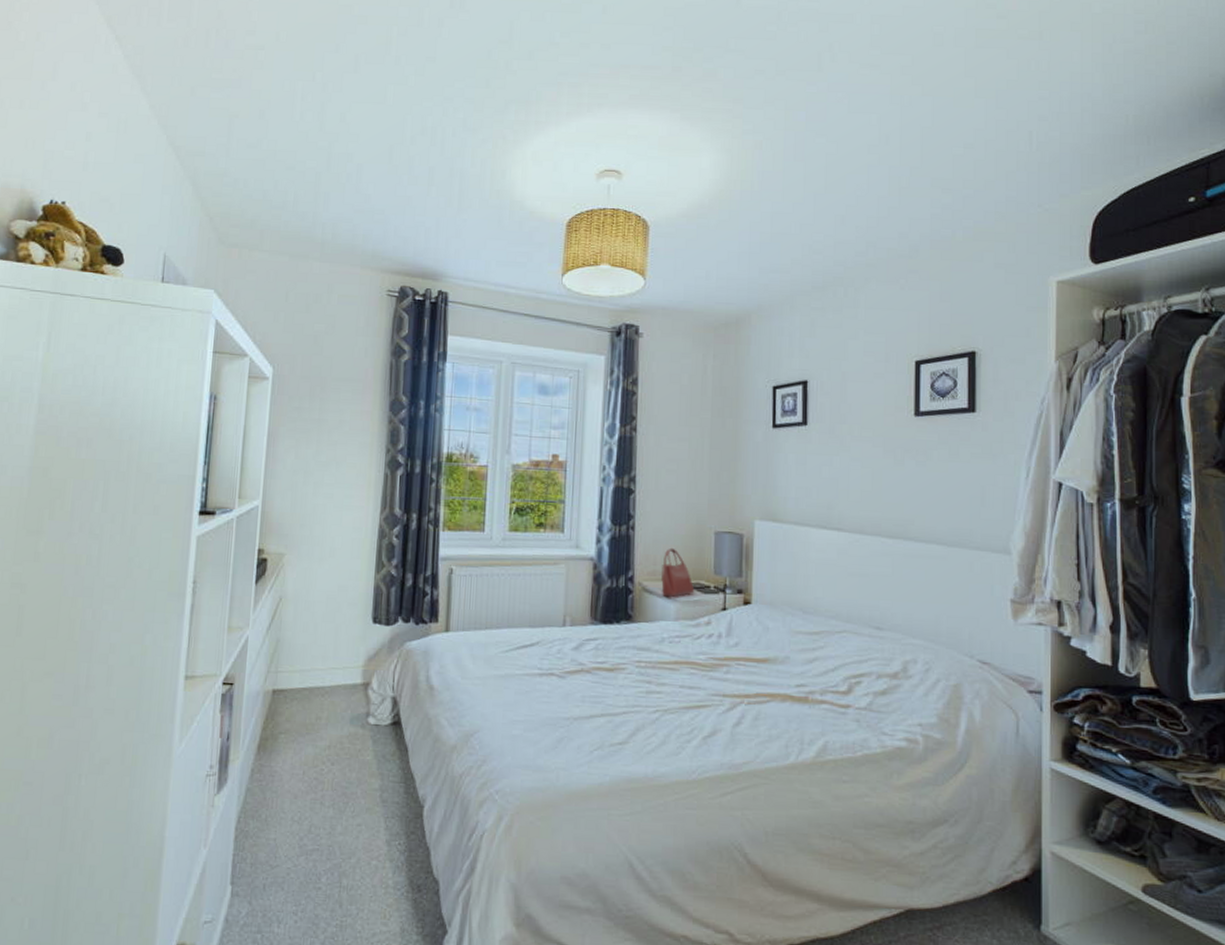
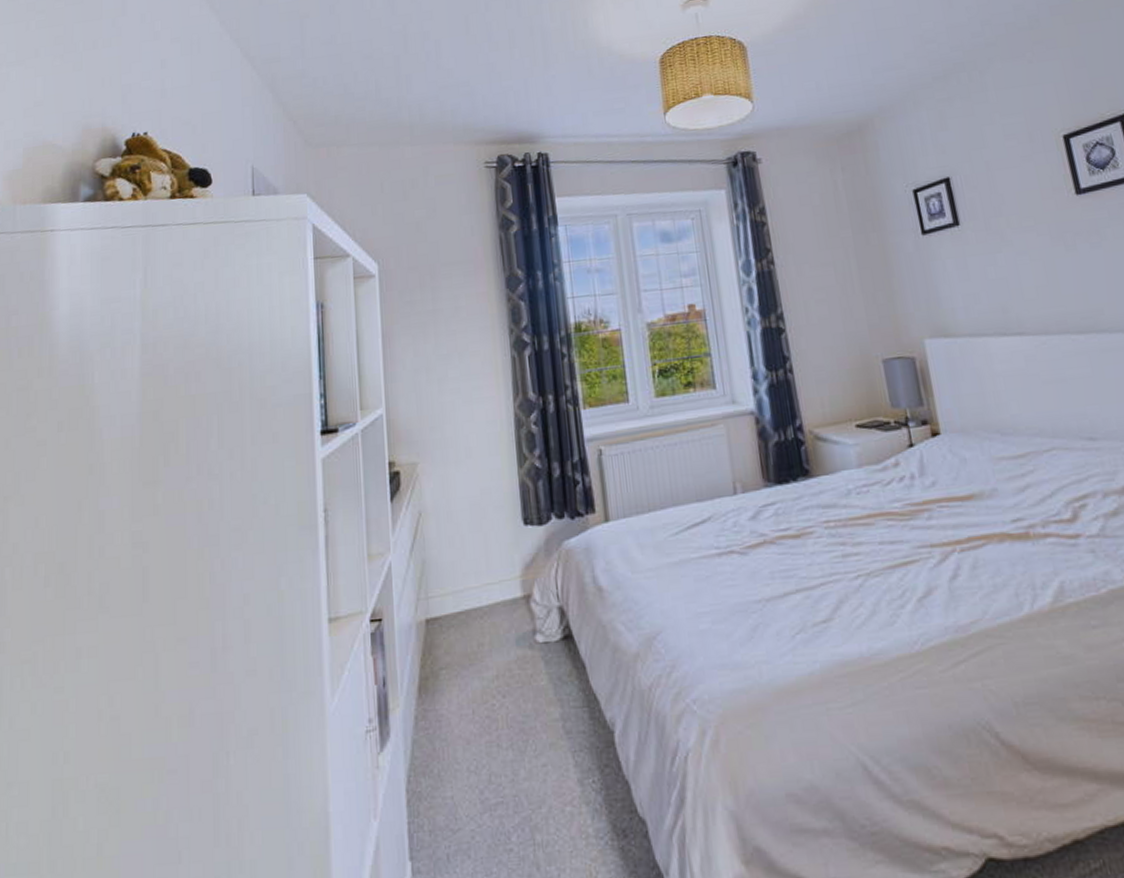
handbag: present [661,547,695,598] -> none [831,385,874,443]

